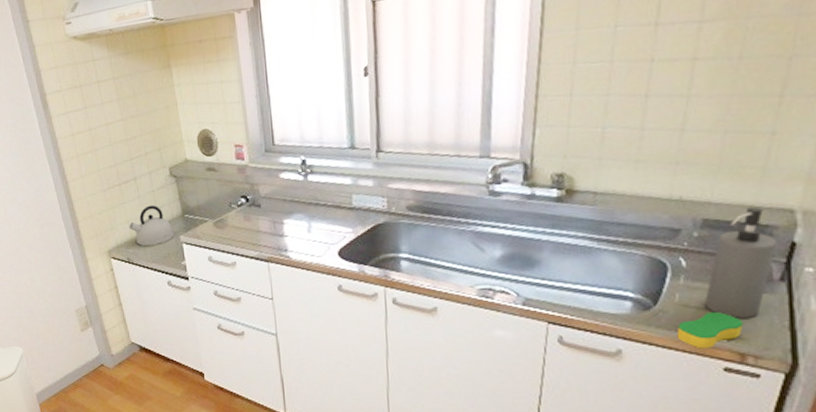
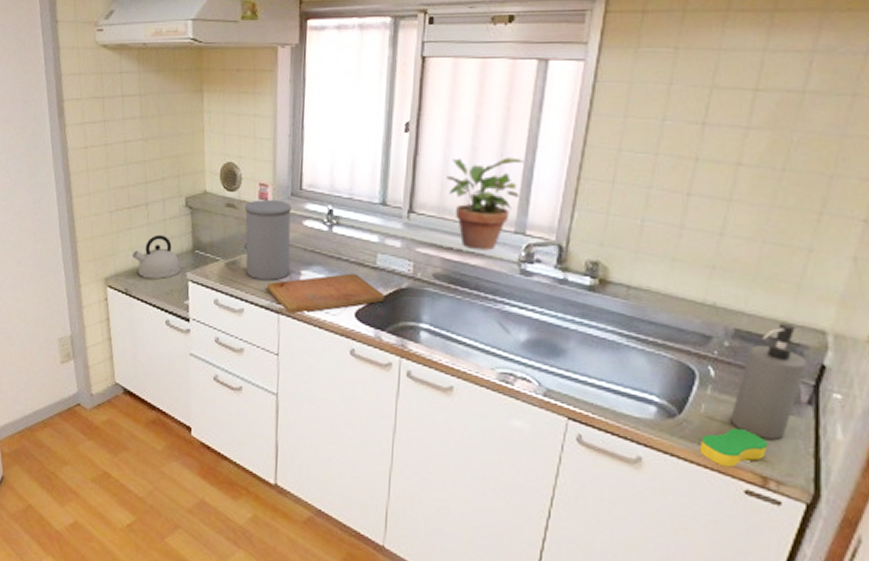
canister: none [223,158,273,234] -> present [244,200,291,281]
cutting board: none [253,216,365,260] -> present [266,273,386,314]
potted plant: none [408,85,482,179] -> present [446,157,524,251]

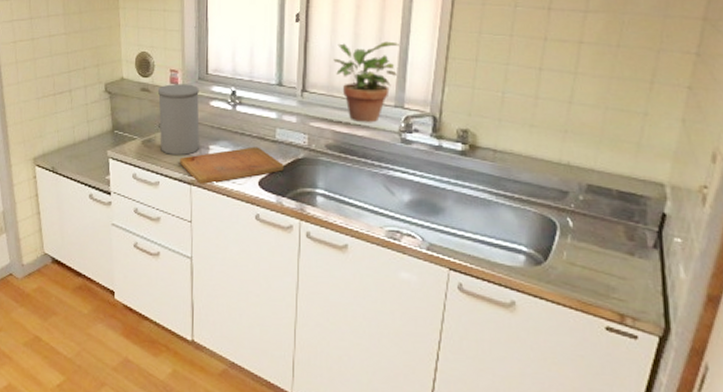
kettle: present [132,234,182,280] -> none [58,117,103,158]
sponge: present [699,427,768,468] -> none [564,271,623,307]
soap dispenser: present [731,322,807,440] -> none [589,177,651,281]

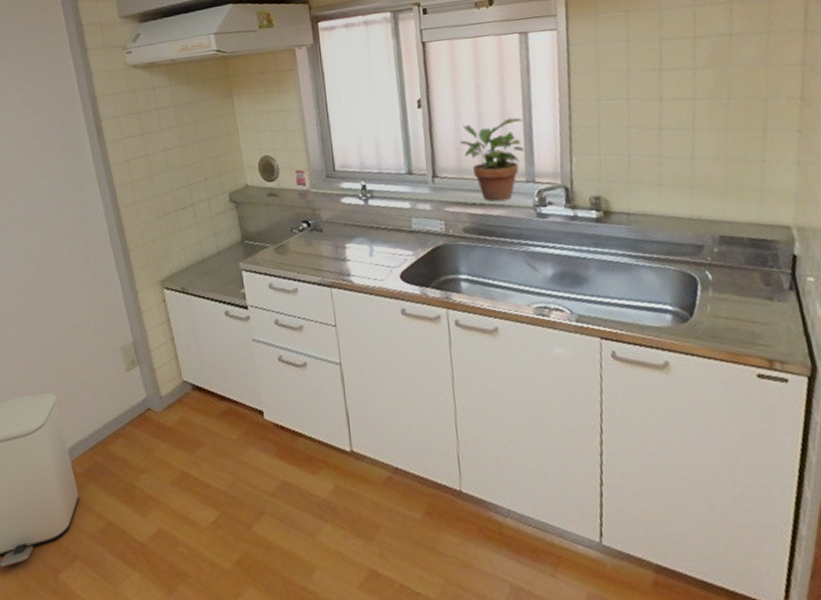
canister: present [157,84,200,156] -> none [285,183,335,259]
cutting board: present [179,146,285,184] -> none [315,239,425,285]

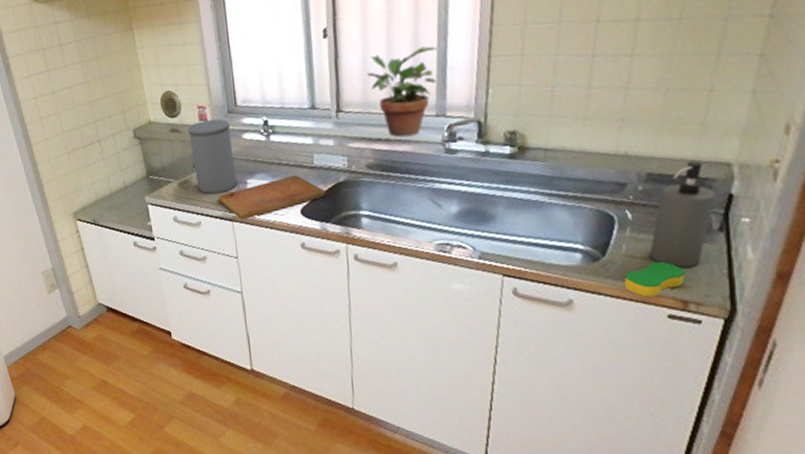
canister: none [285,183,335,259] -> present [187,119,237,194]
cutting board: none [315,239,425,285] -> present [218,175,326,219]
sponge: none [713,320,767,357] -> present [624,261,686,298]
soap dispenser: none [732,224,782,327] -> present [650,160,716,268]

